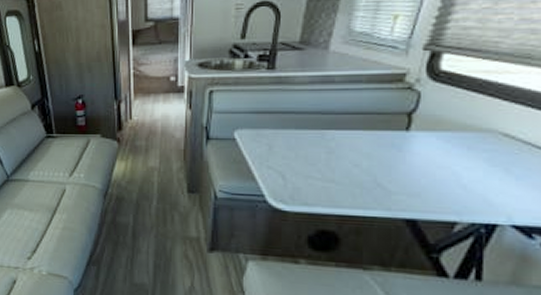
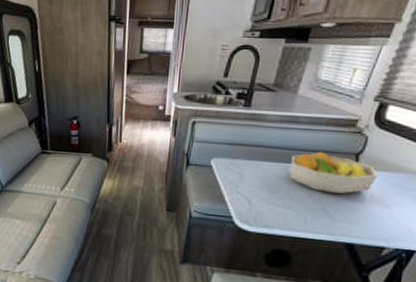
fruit bowl: none [328,113,438,162] -> present [289,151,378,194]

